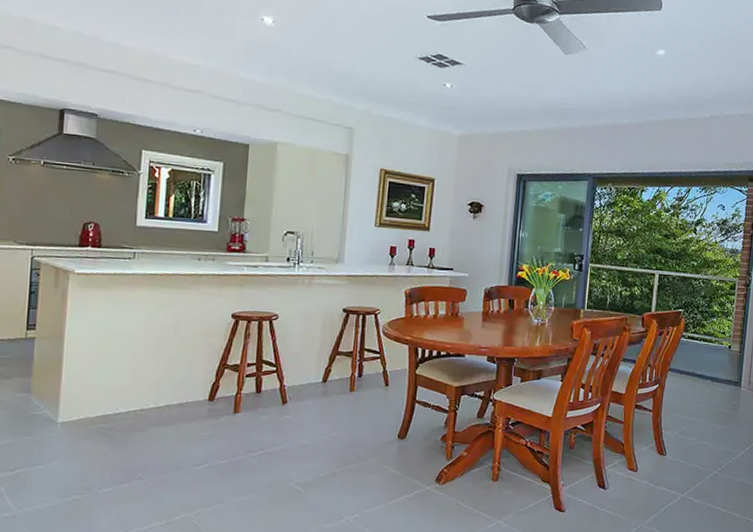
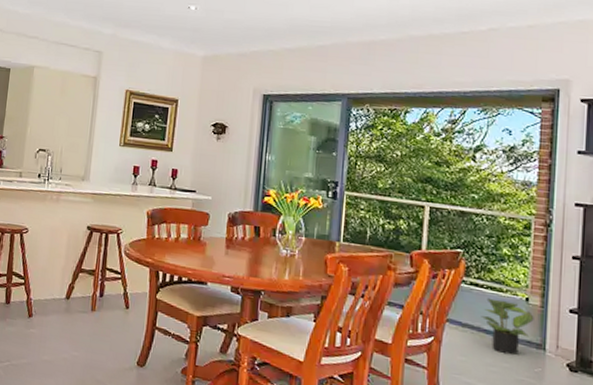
potted plant: none [695,348,734,393] -> present [481,298,534,356]

